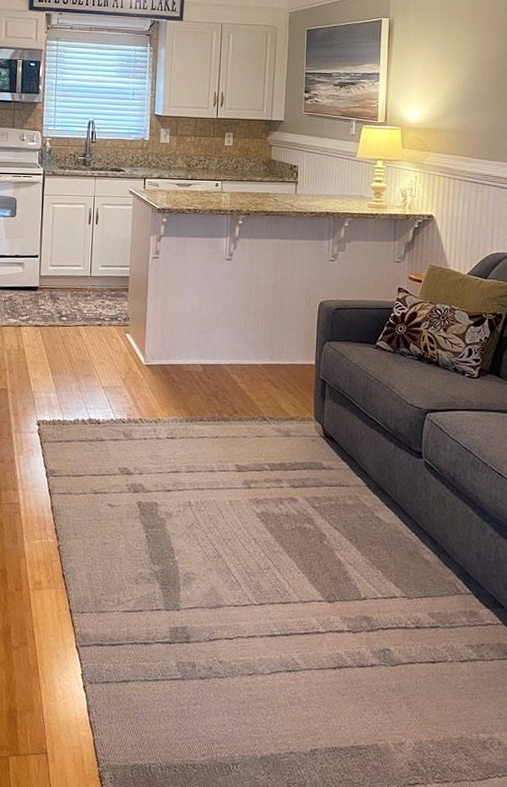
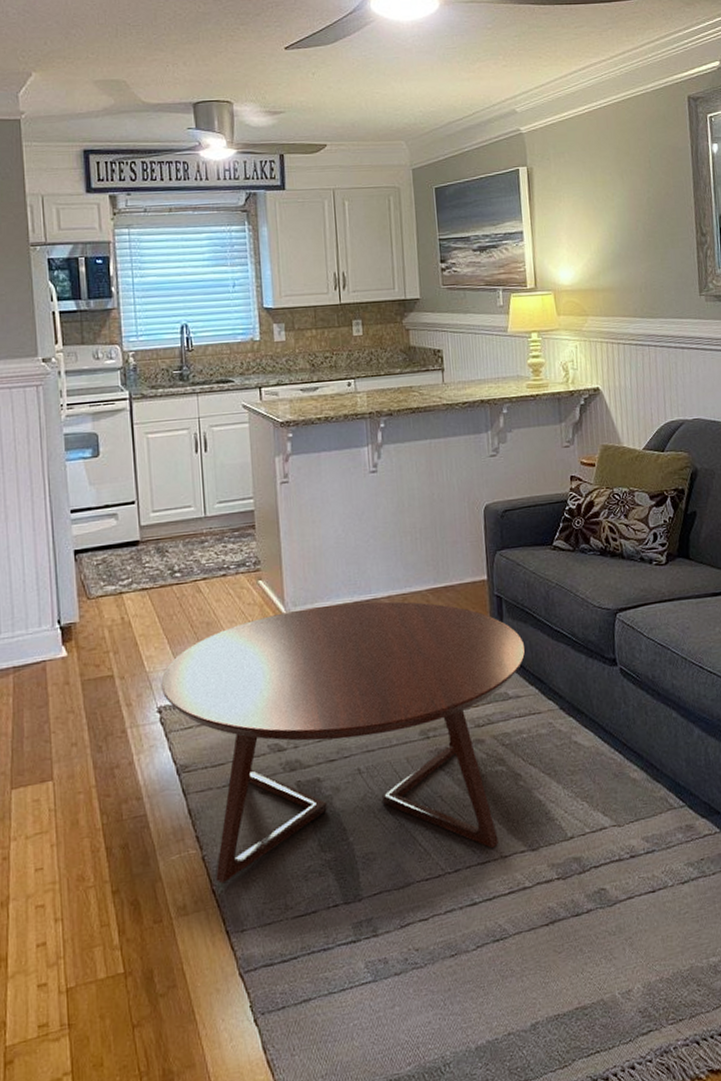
coffee table: none [42,362,342,593] -> present [161,601,526,884]

